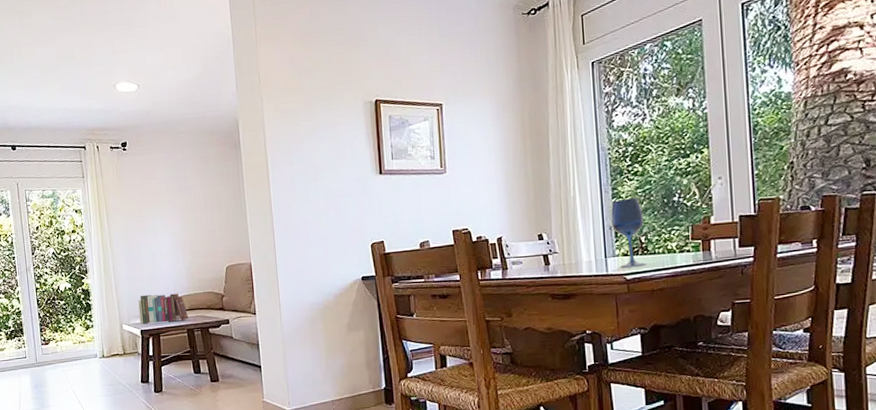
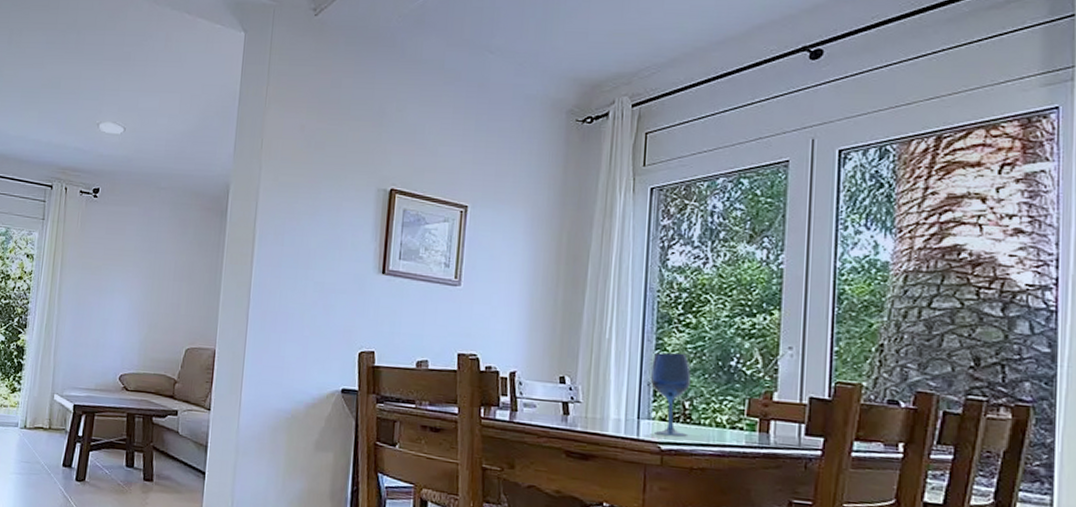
books: present [138,293,189,324] -> none [74,364,133,403]

